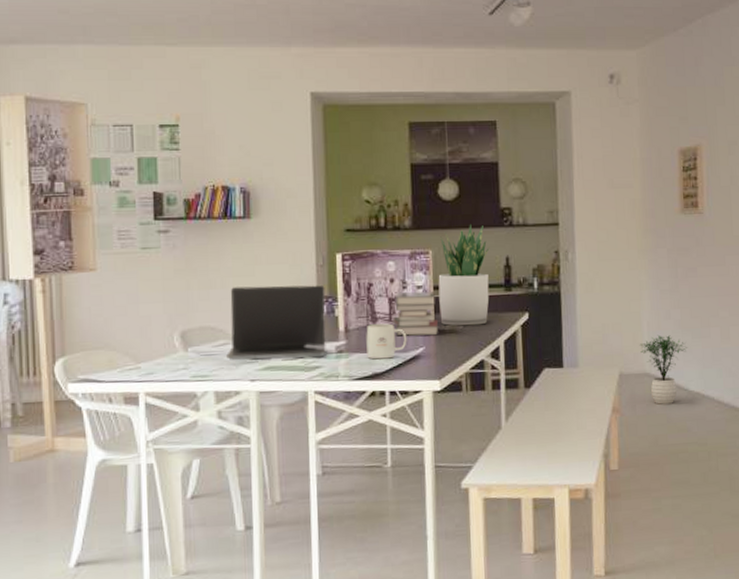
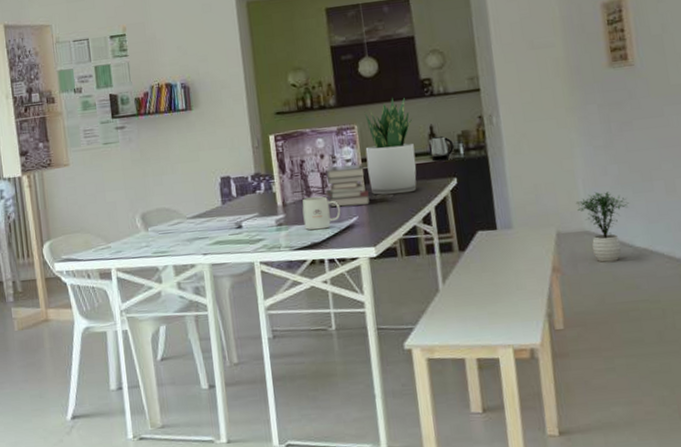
laptop computer: present [226,285,326,361] -> none [179,164,268,238]
kettle: none [504,268,529,295] -> present [429,135,454,162]

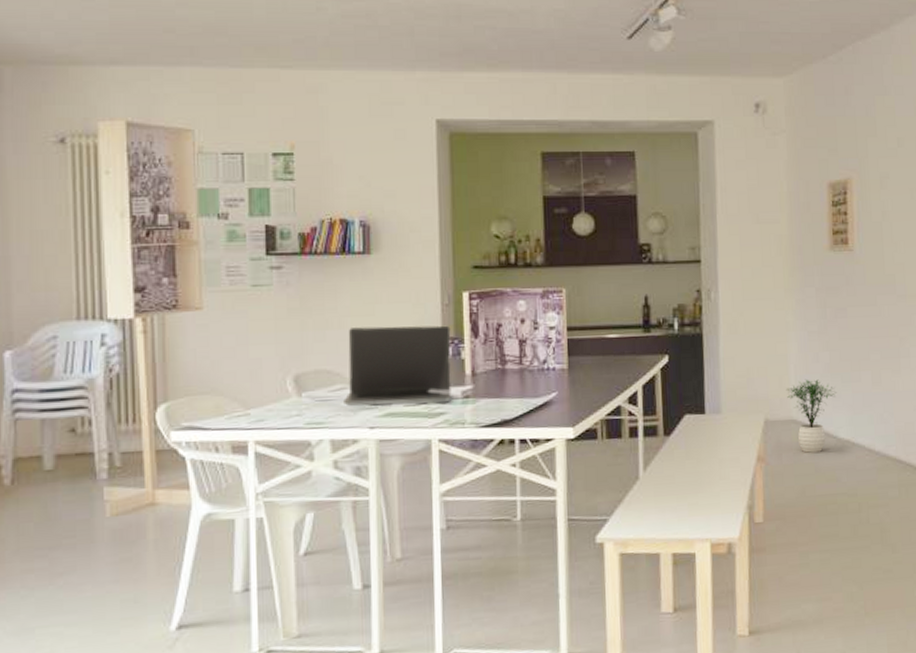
laptop computer: none [179,164,268,238] -> present [344,325,452,407]
mug: present [302,196,341,231] -> none [494,367,539,405]
books: present [325,164,370,208] -> none [523,333,573,381]
planter: present [364,98,417,195] -> none [572,262,627,370]
kettle: present [429,135,454,162] -> none [642,307,669,336]

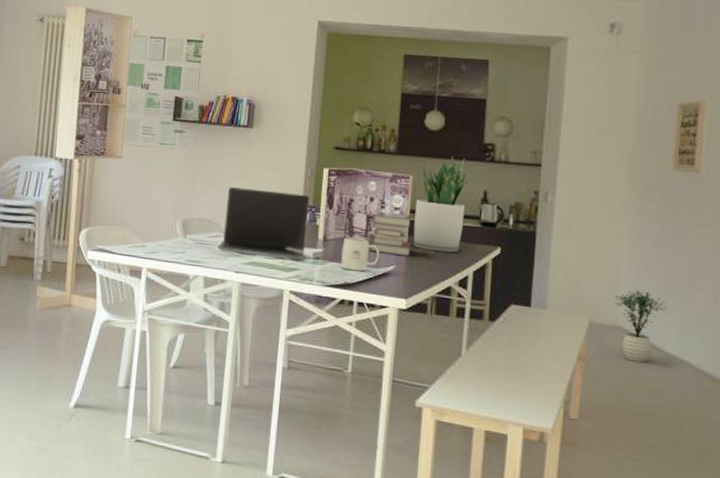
mug: none [494,367,539,405] -> present [341,237,380,272]
books: none [523,333,573,381] -> present [368,210,412,257]
planter: none [572,262,627,370] -> present [413,156,469,253]
kettle: none [642,307,669,336] -> present [479,202,505,229]

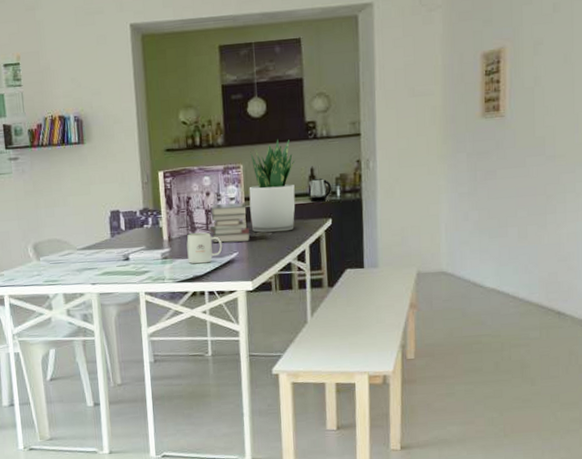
laptop computer: present [218,187,310,261] -> none [71,200,153,268]
potted plant: present [614,289,667,362] -> none [437,235,484,300]

